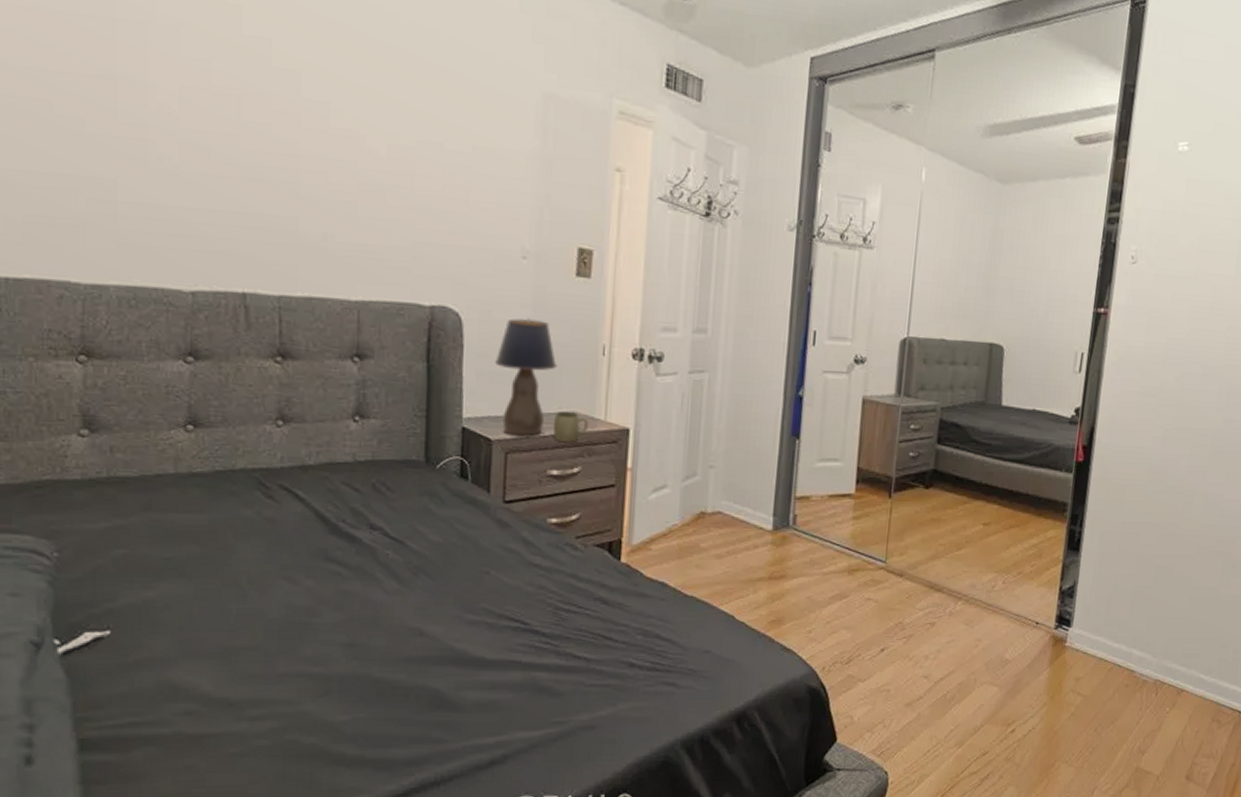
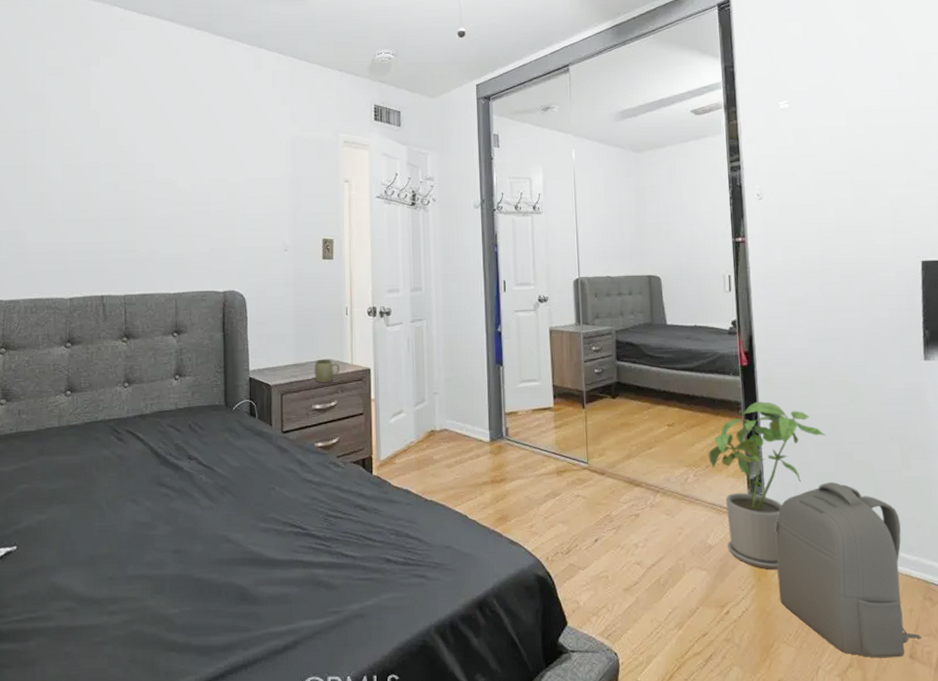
table lamp: present [495,318,557,438] -> none [270,293,314,382]
house plant: none [1022,504,1151,687] -> present [708,401,826,569]
backpack: none [1069,597,1207,779] -> present [774,482,922,658]

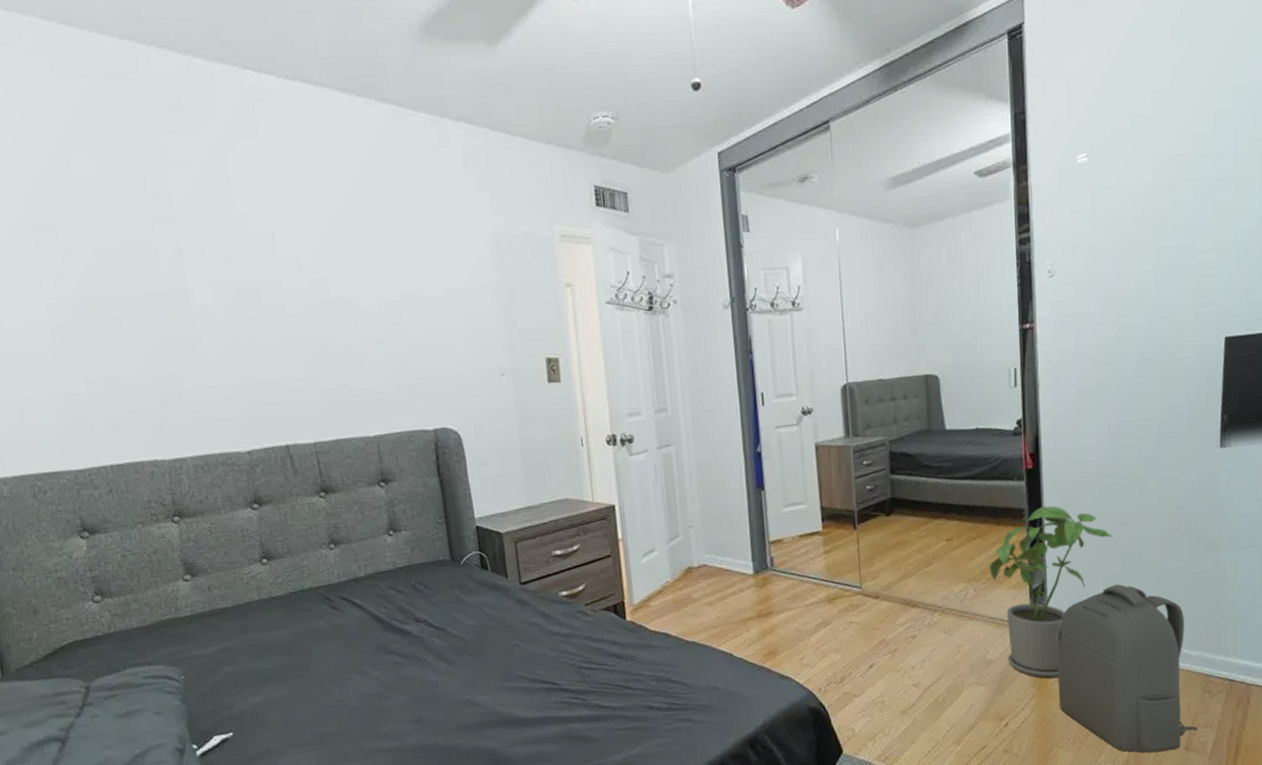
mug: present [314,359,340,383] -> none [550,498,580,526]

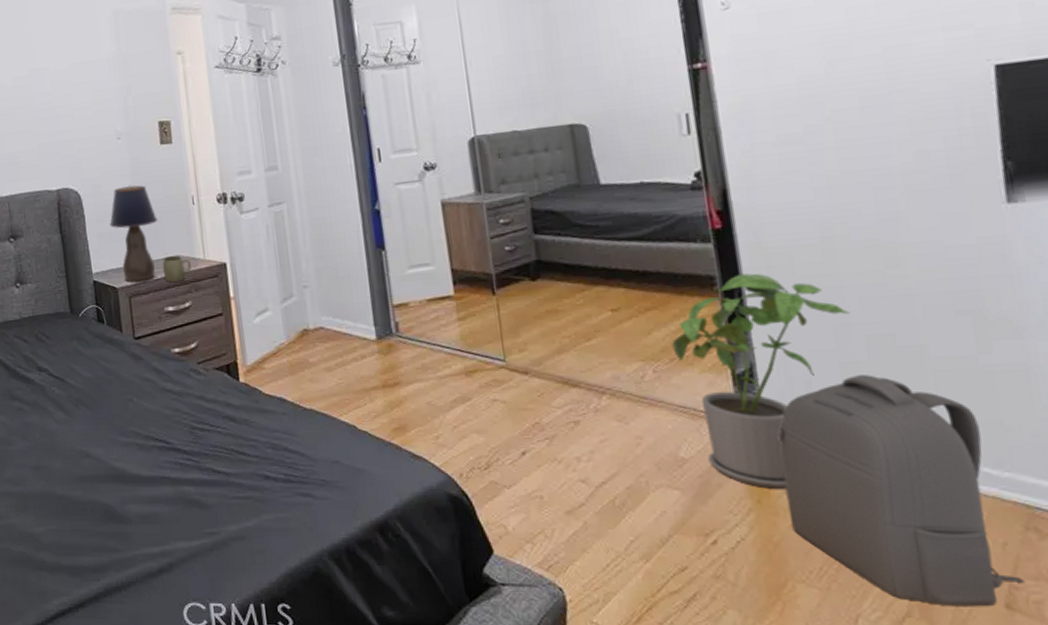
table lamp: none [493,425,545,528] -> present [110,185,158,284]
mug: none [550,498,580,526] -> present [162,255,191,283]

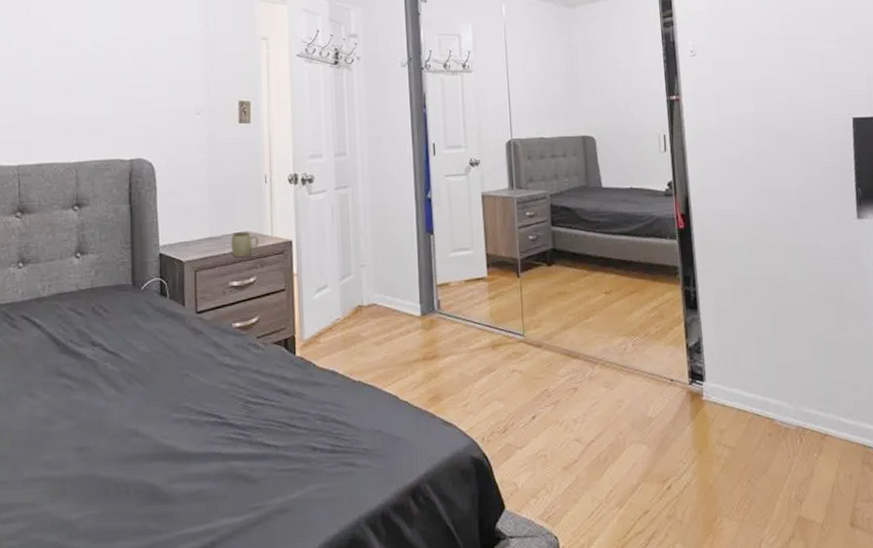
table lamp: present [110,185,158,284] -> none [182,160,230,258]
house plant: present [671,273,850,489] -> none [646,265,763,441]
backpack: present [778,375,1026,607] -> none [715,347,862,528]

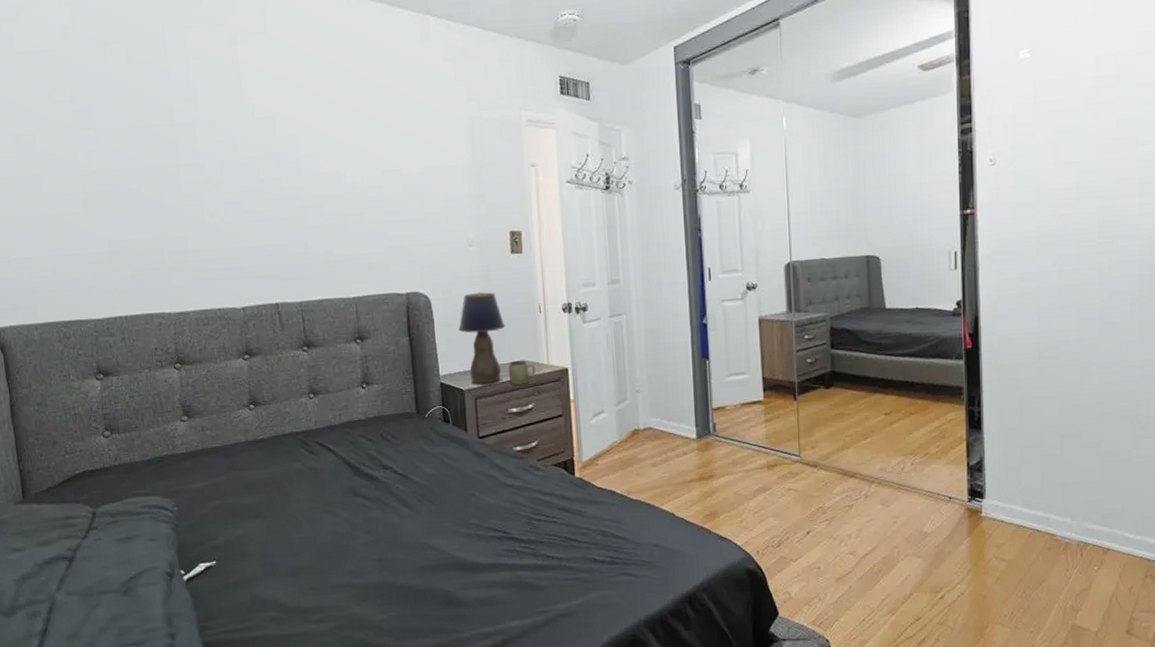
table lamp: none [182,160,230,258] -> present [458,291,506,386]

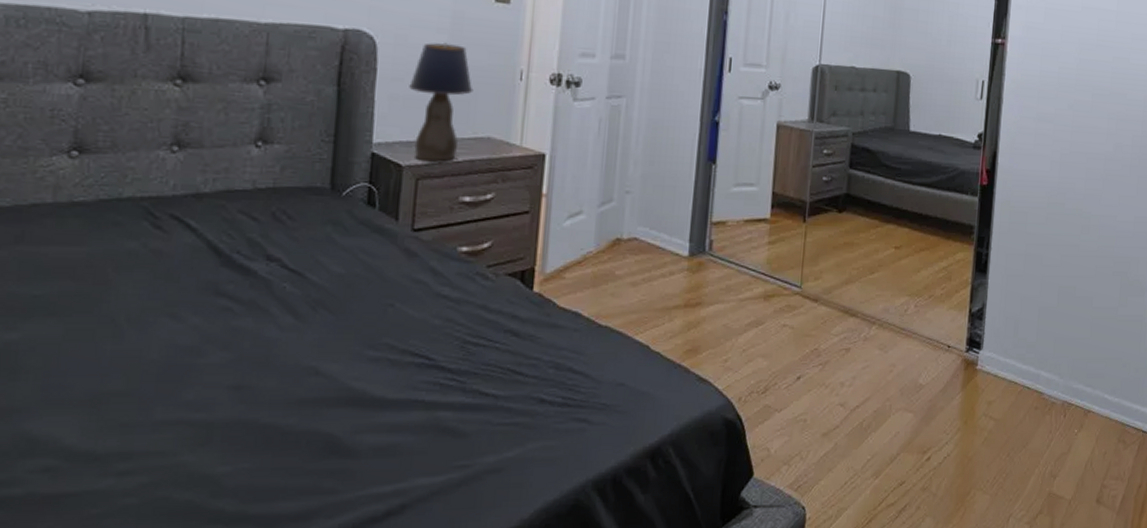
mug: present [508,360,535,386] -> none [466,135,503,169]

